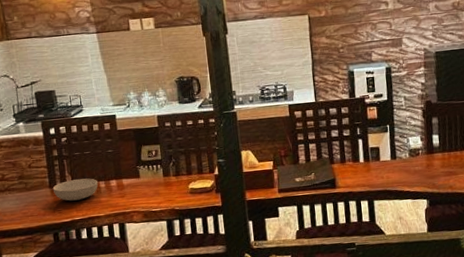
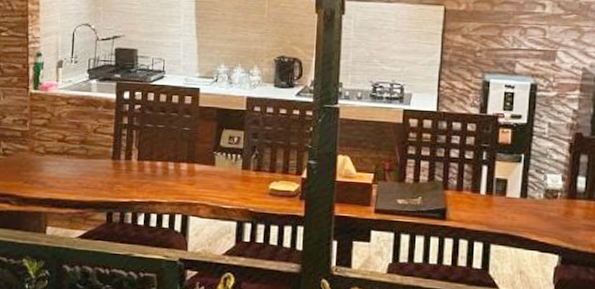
serving bowl: present [52,178,99,201] -> none [115,154,167,180]

